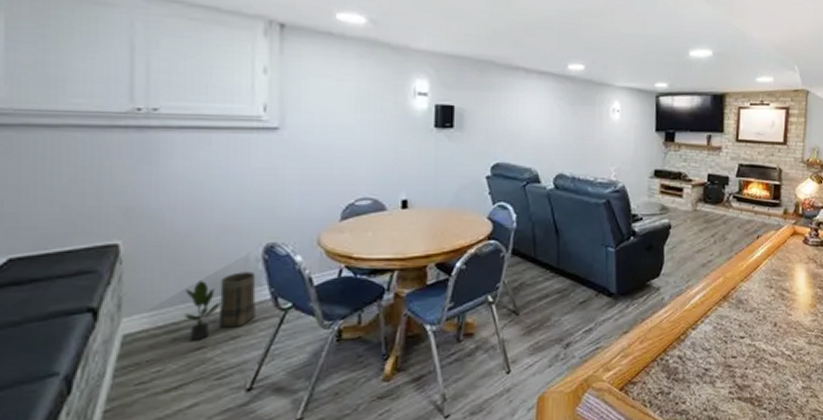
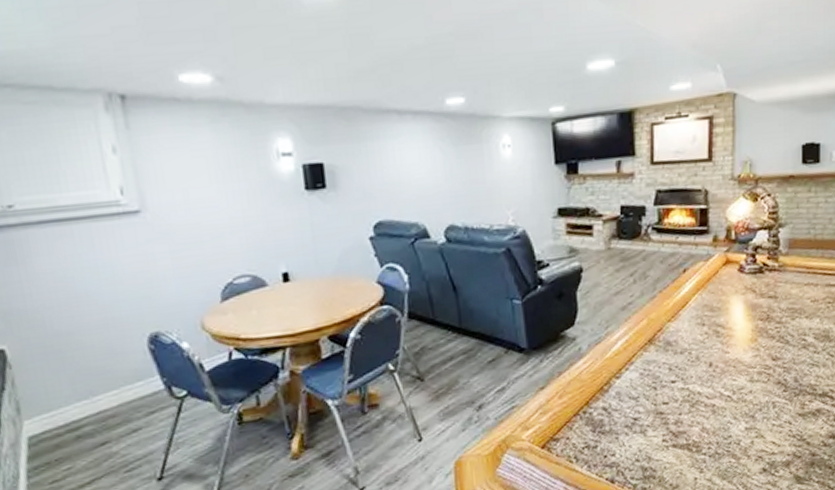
potted plant: present [183,279,222,342] -> none [79,376,117,438]
basket: present [218,271,256,328] -> none [111,363,153,422]

